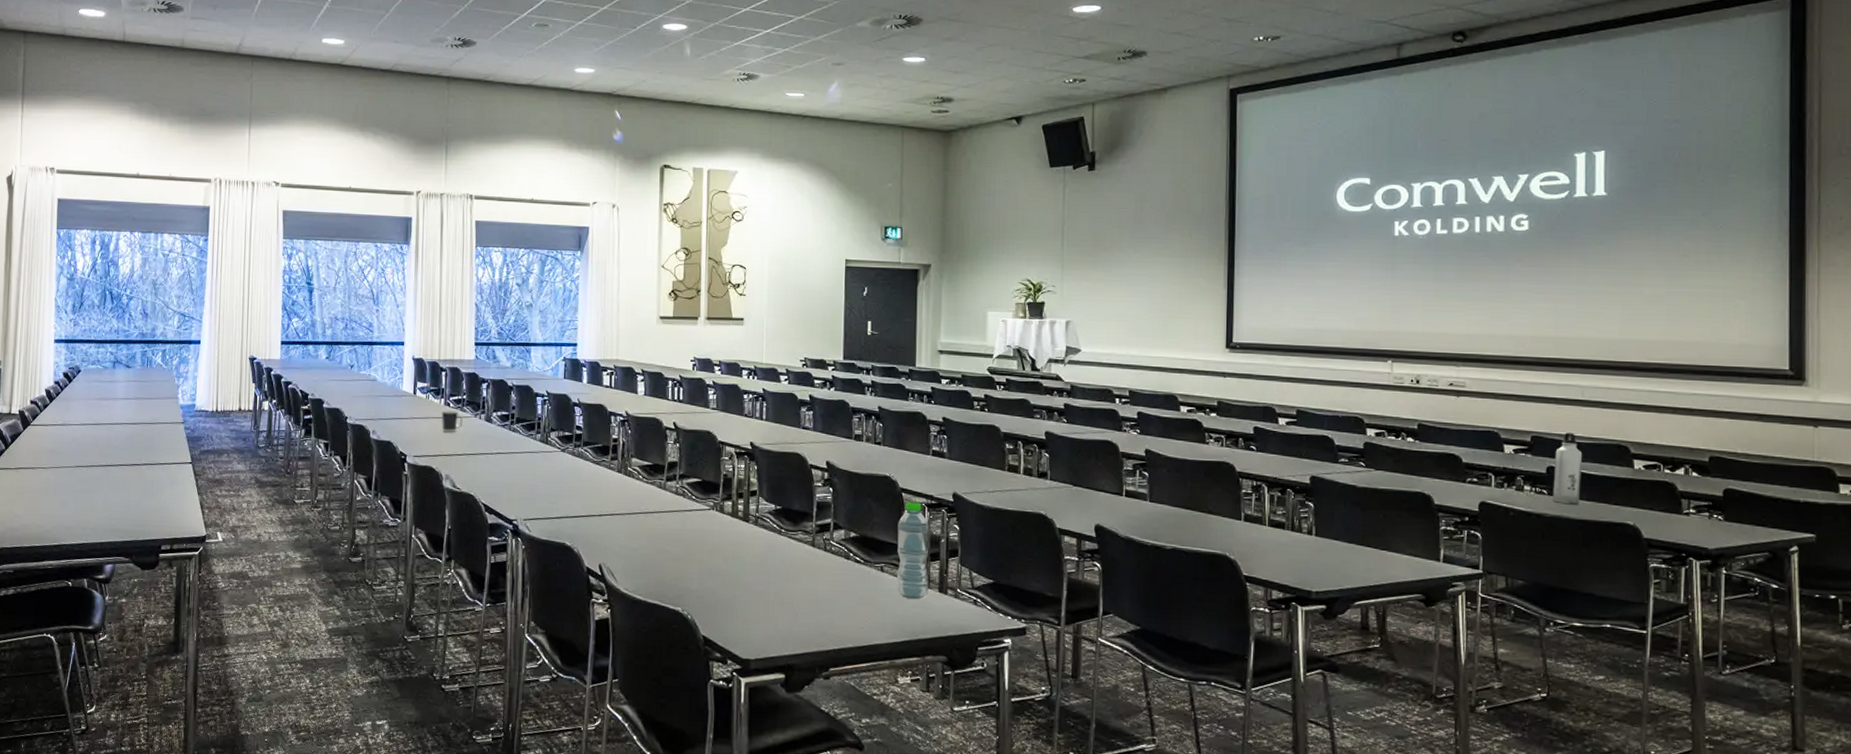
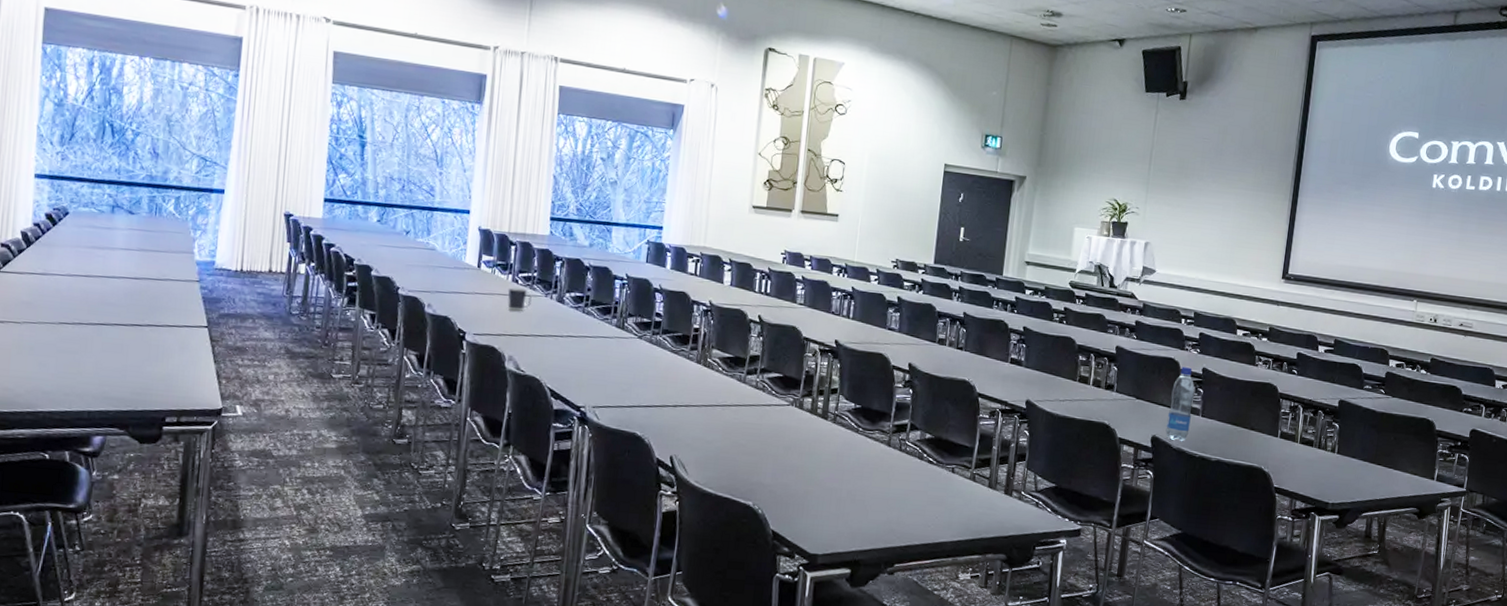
water bottle: present [896,501,929,600] -> none [965,406,1001,500]
bottle: none [1110,449,1140,530] -> present [1165,367,1195,442]

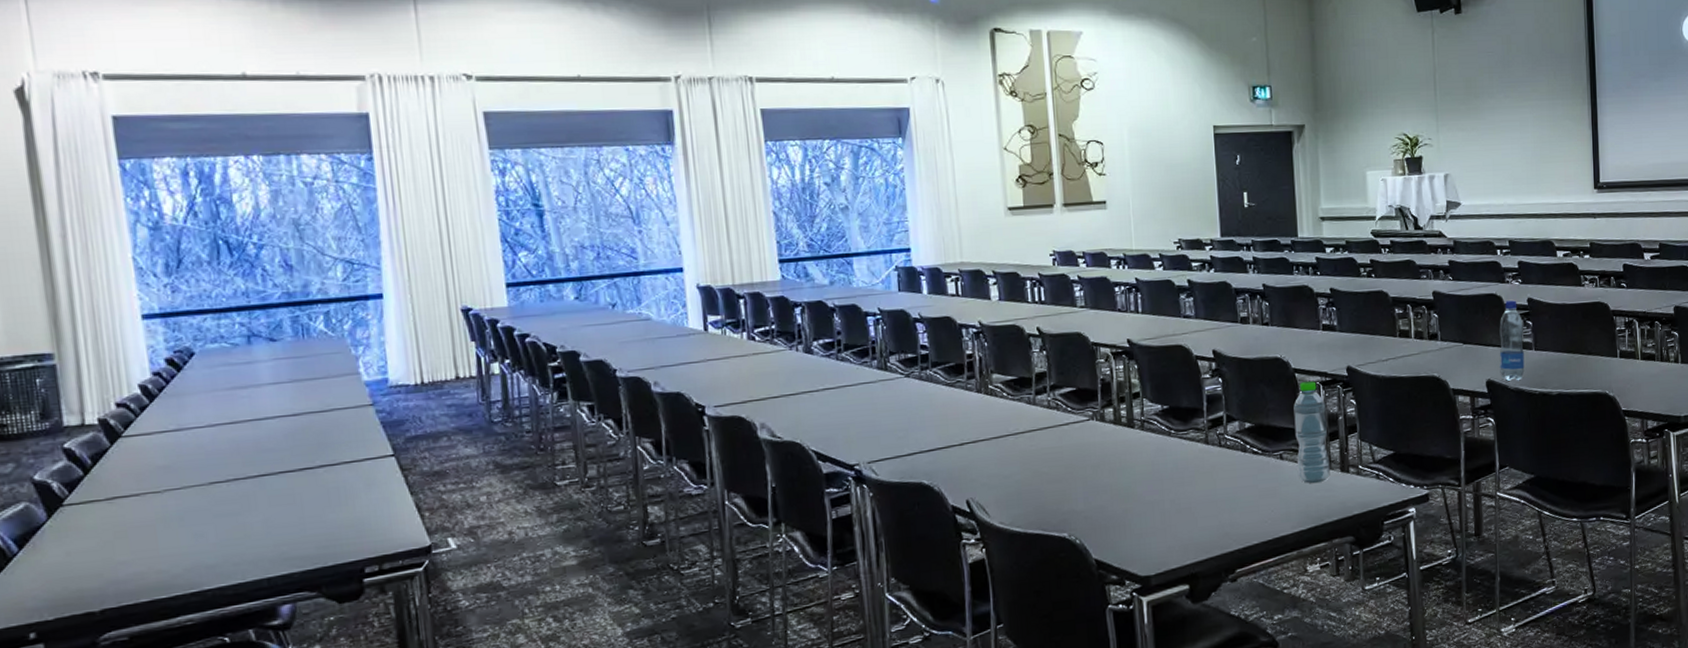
mug: present [507,287,532,311] -> none [744,345,775,373]
water bottle: none [965,406,1001,500] -> present [1293,380,1330,484]

